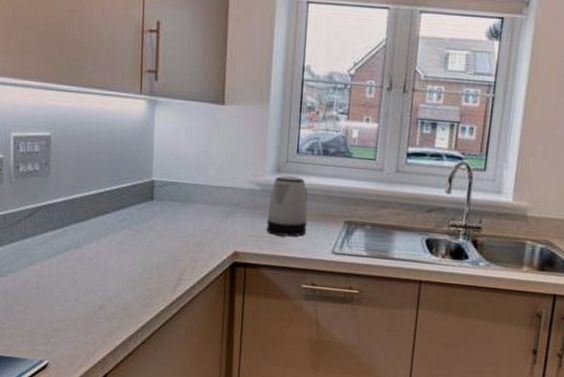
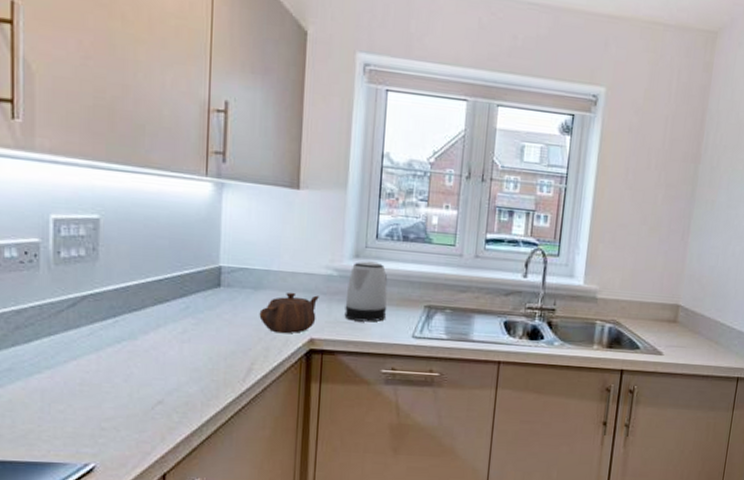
teapot: none [188,205,242,246] -> present [259,292,319,334]

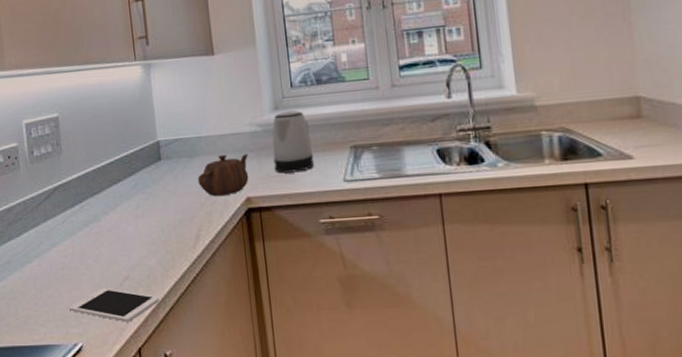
cell phone: none [82,409,197,447] -> present [68,288,161,322]

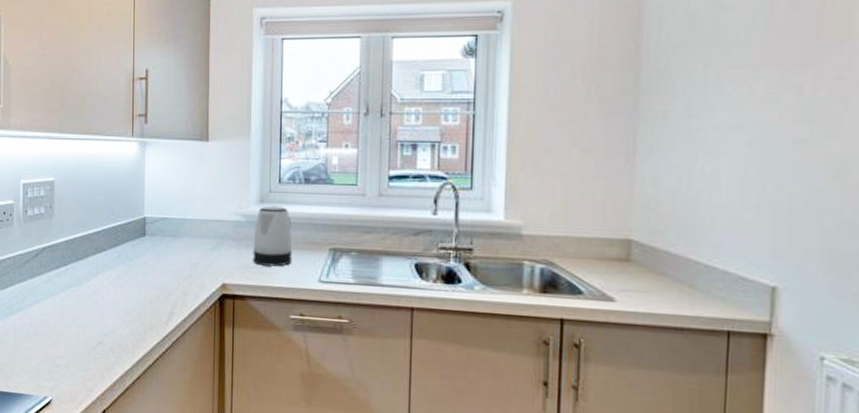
cell phone: present [68,288,161,322] -> none [43,348,129,384]
teapot: present [197,153,249,197] -> none [178,238,229,279]

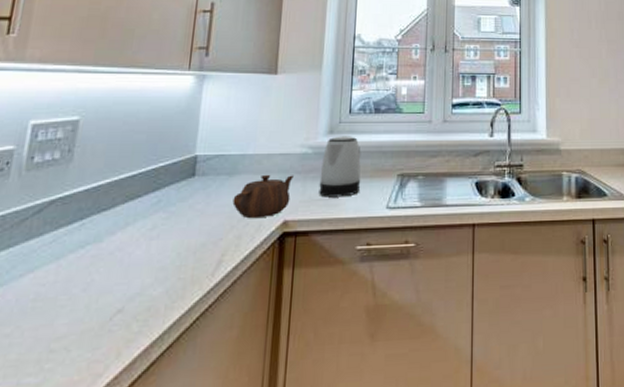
teapot: none [178,238,229,279] -> present [232,174,294,219]

